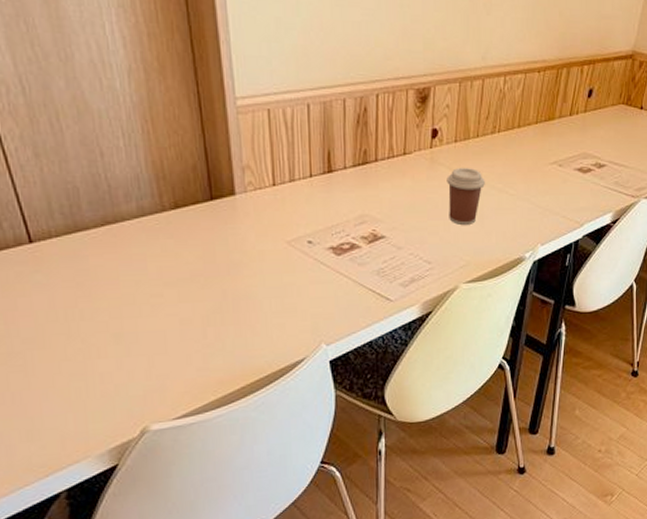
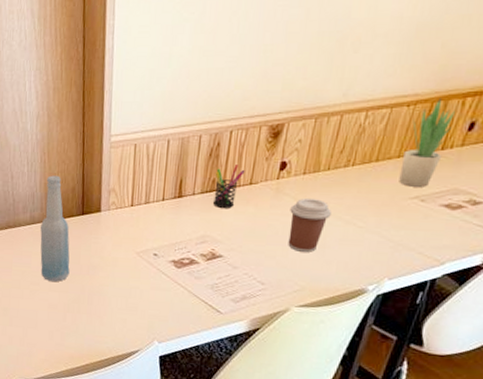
bottle: none [154,150,204,291] -> present [40,175,70,282]
pen holder: none [365,133,397,182] -> present [213,165,245,208]
potted plant: none [539,65,576,152] -> present [399,98,455,187]

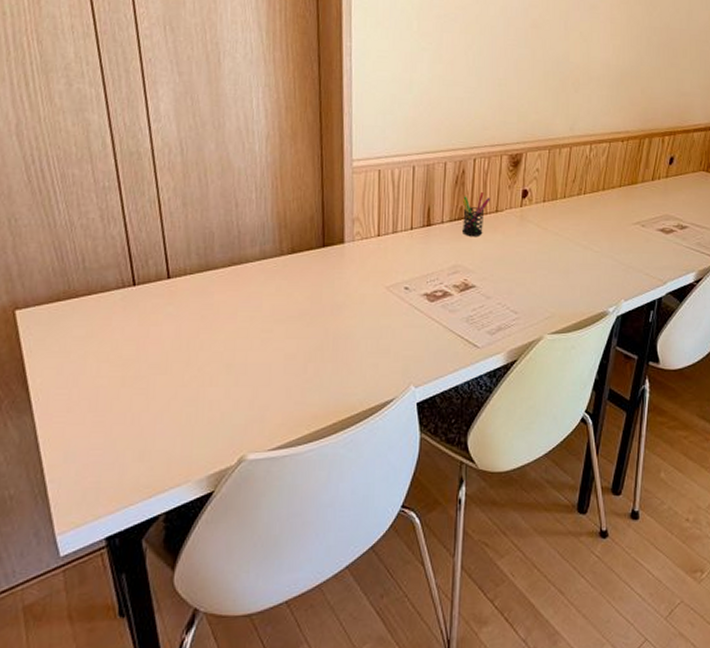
bottle: present [40,175,70,282] -> none [273,203,310,327]
coffee cup: present [288,197,331,252] -> none [535,224,571,278]
potted plant: present [399,98,455,187] -> none [623,135,658,214]

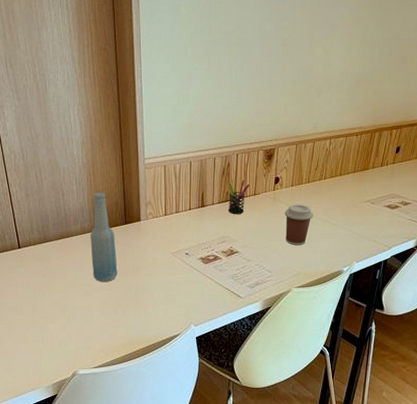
bottle: none [273,203,310,327] -> present [90,192,118,283]
coffee cup: none [535,224,571,278] -> present [285,204,313,245]

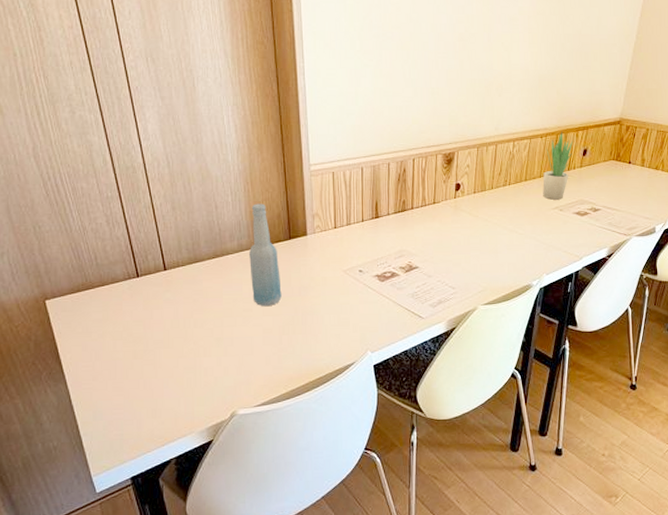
pen holder: present [228,180,250,214] -> none [404,187,428,225]
coffee cup: present [285,204,313,245] -> none [467,212,498,258]
potted plant: none [356,130,386,193] -> present [542,131,573,200]

